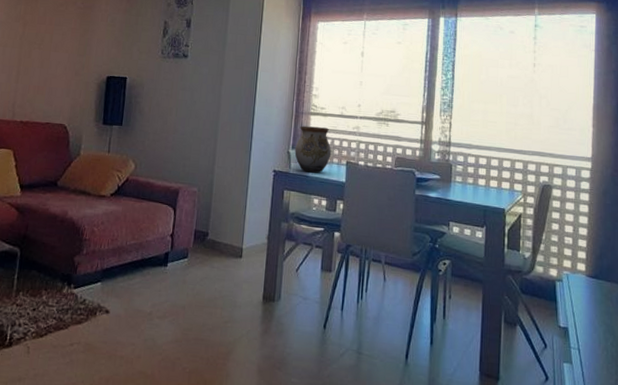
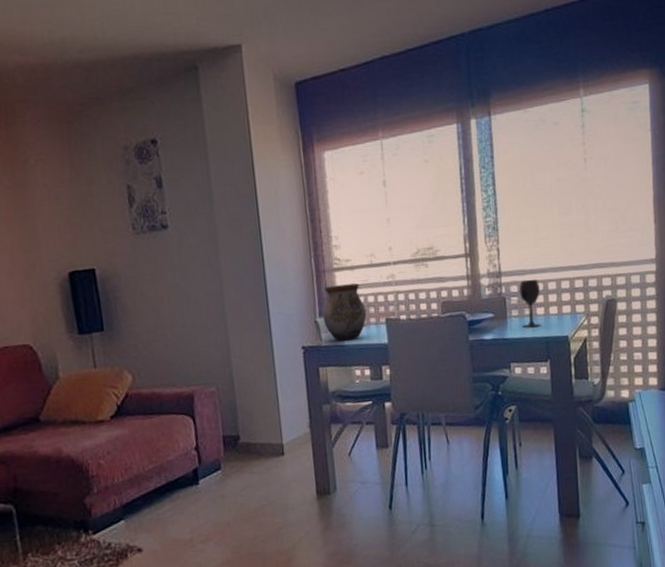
wine glass: none [464,152,483,196] -> present [518,279,541,328]

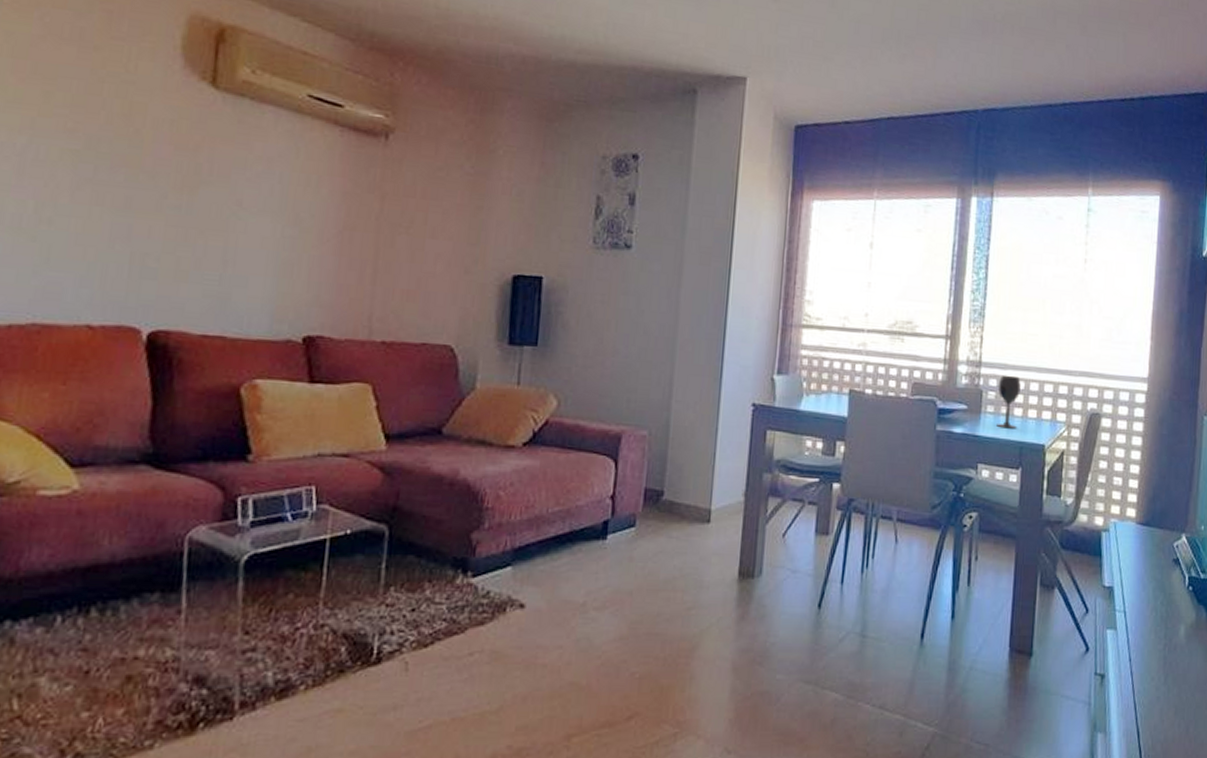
vase: present [322,283,367,341] -> none [781,342,830,406]

